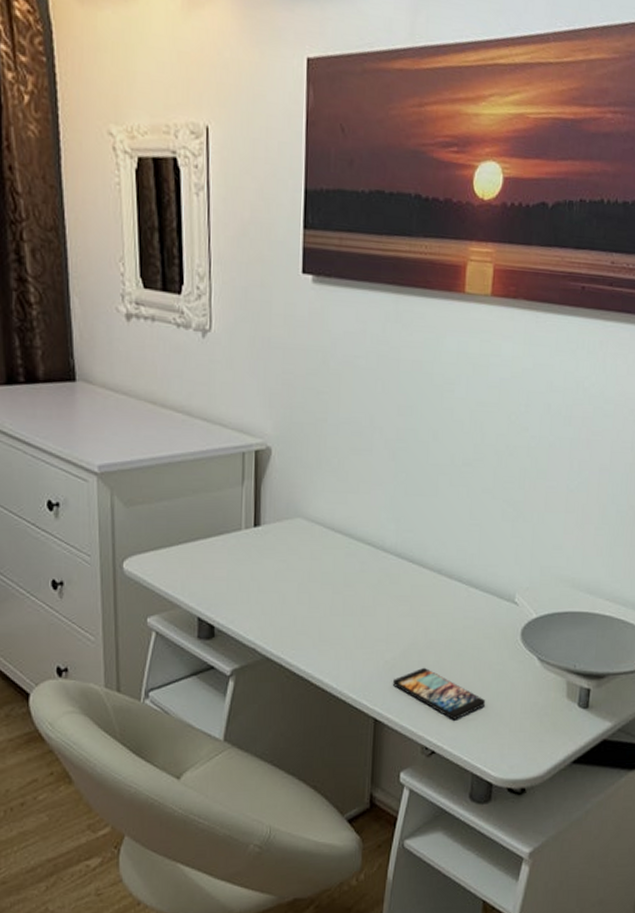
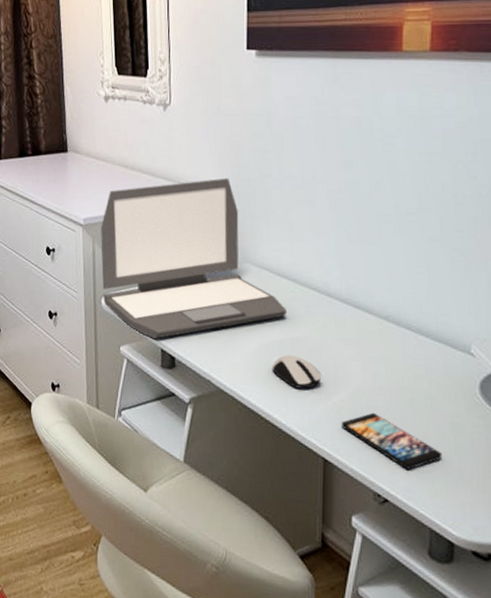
laptop: none [121,420,340,606] -> present [101,178,287,339]
computer mouse: none [323,615,375,649] -> present [272,355,322,389]

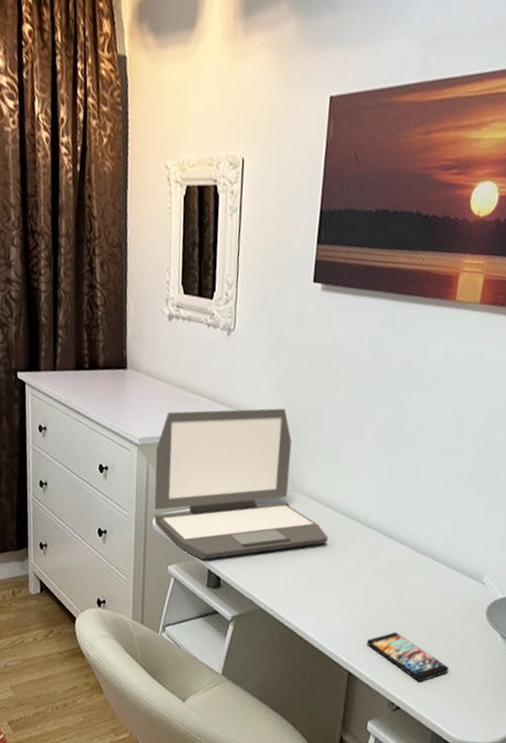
computer mouse: present [272,355,322,389] -> none [310,578,354,610]

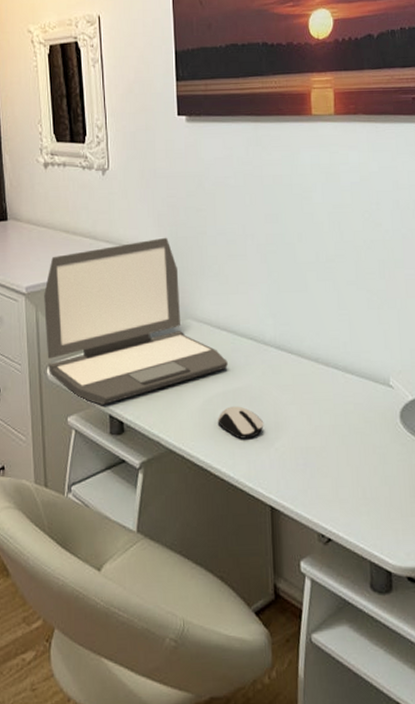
computer mouse: none [310,578,354,610] -> present [217,406,264,439]
smartphone: present [366,631,450,682] -> none [284,453,375,505]

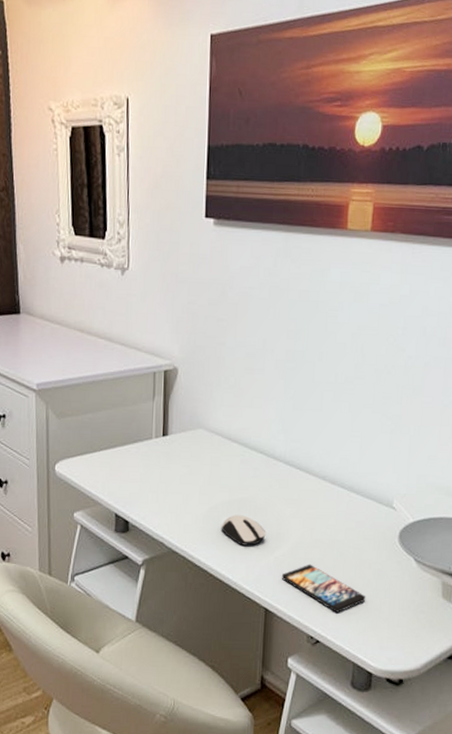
laptop: present [44,237,228,405] -> none [55,345,236,504]
smartphone: none [284,453,375,505] -> present [281,564,366,613]

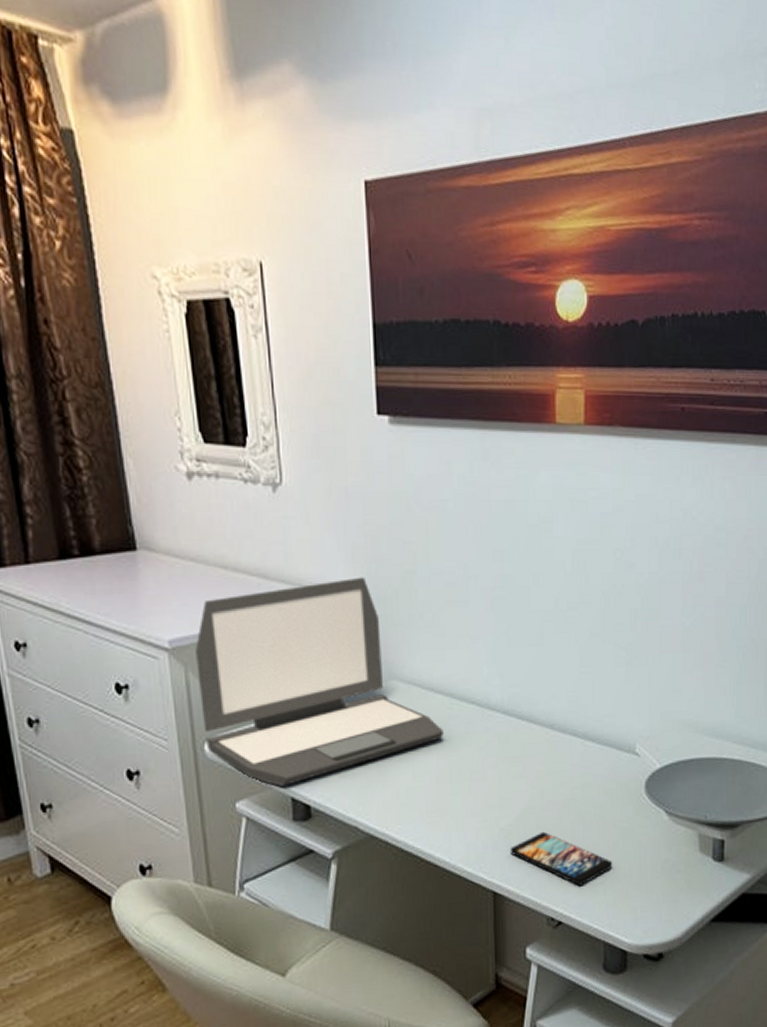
laptop: none [55,345,236,504] -> present [195,577,443,787]
computer mouse: present [221,515,266,546] -> none [430,782,487,819]

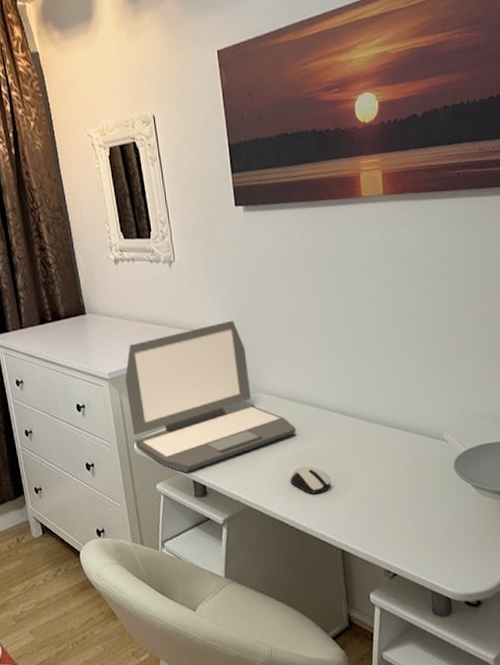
computer mouse: none [430,782,487,819] -> present [289,466,332,494]
smartphone: present [509,831,613,886] -> none [351,502,434,545]

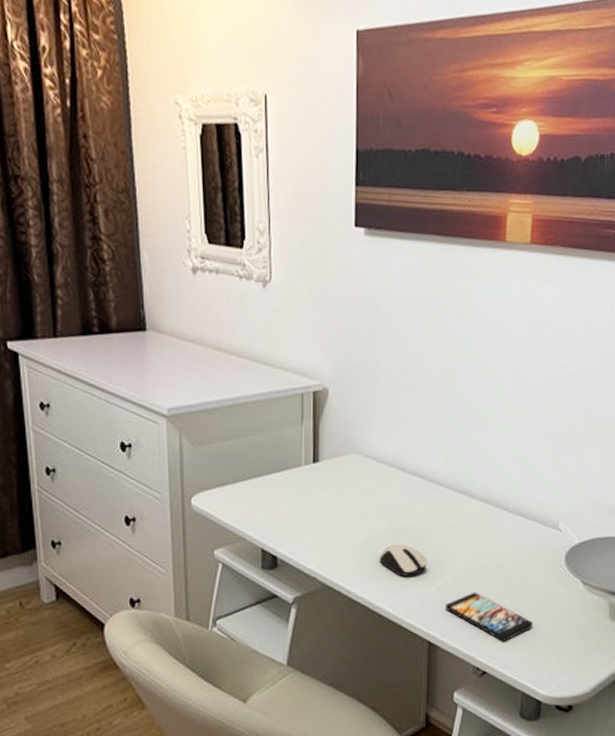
laptop: present [125,320,296,472] -> none [189,363,394,538]
smartphone: none [351,502,434,545] -> present [445,592,533,641]

